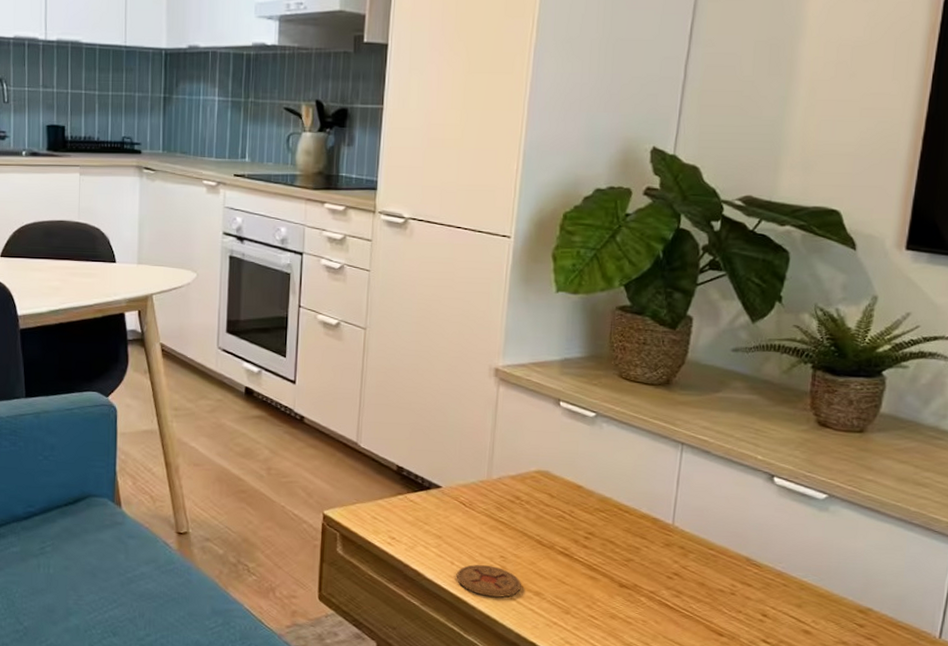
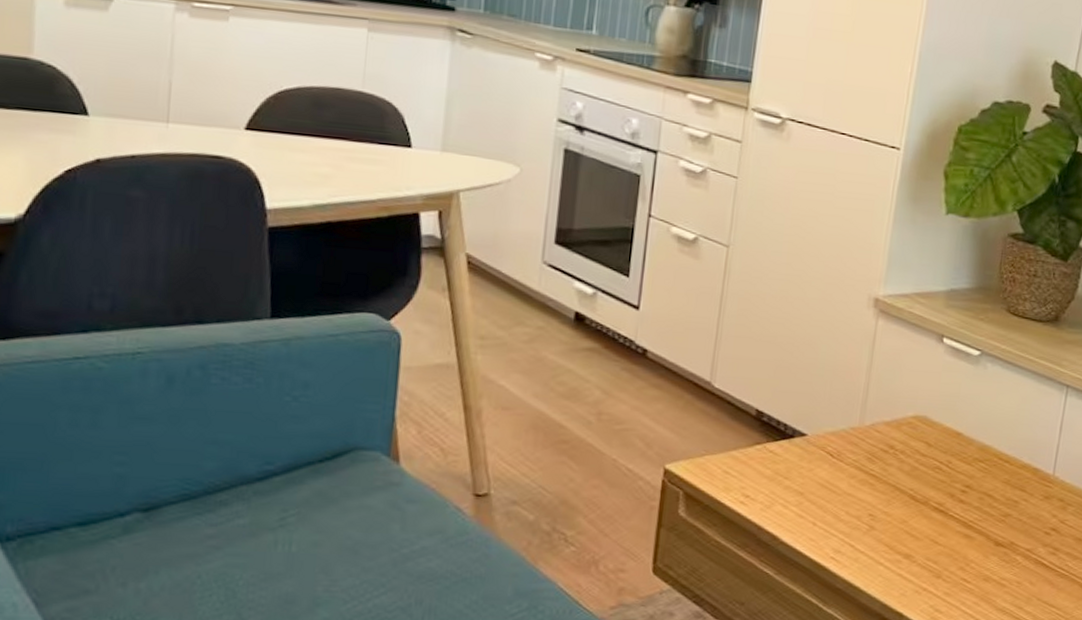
coaster: present [456,565,521,598] -> none [817,525,890,562]

